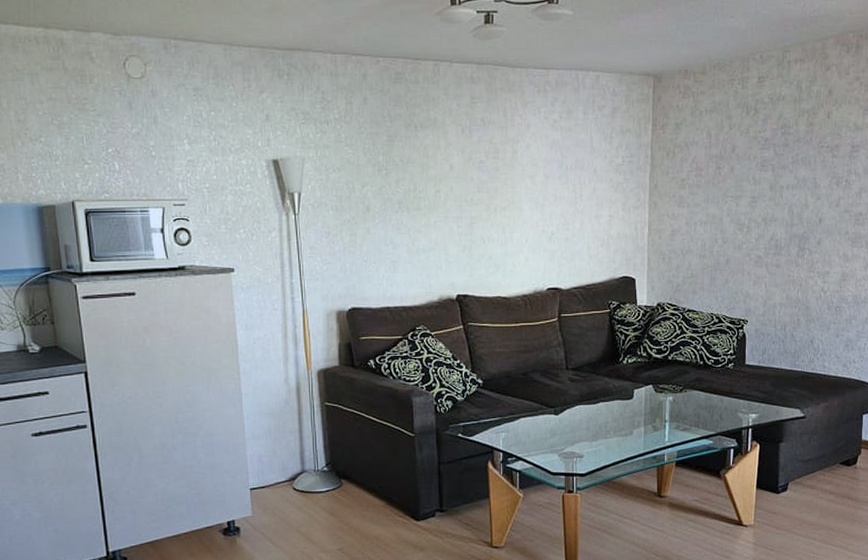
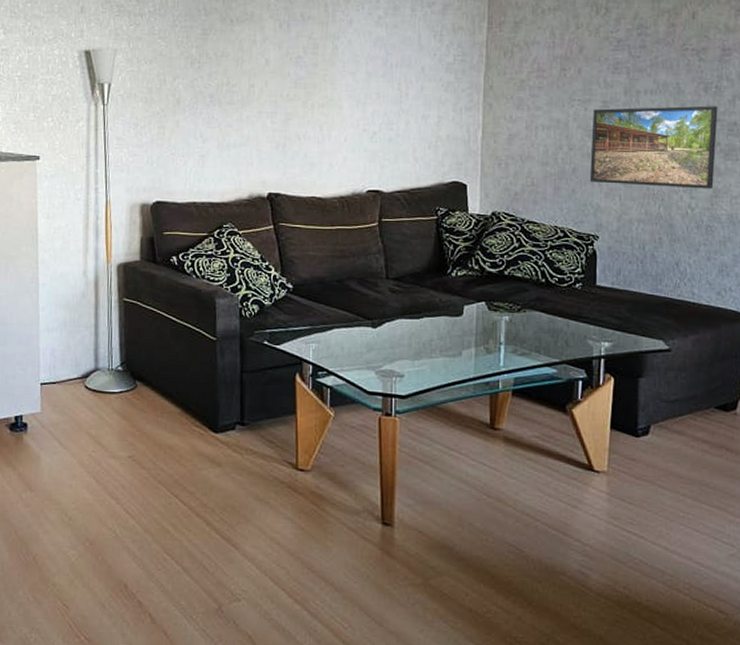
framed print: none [740,198,847,274] -> present [589,106,718,189]

